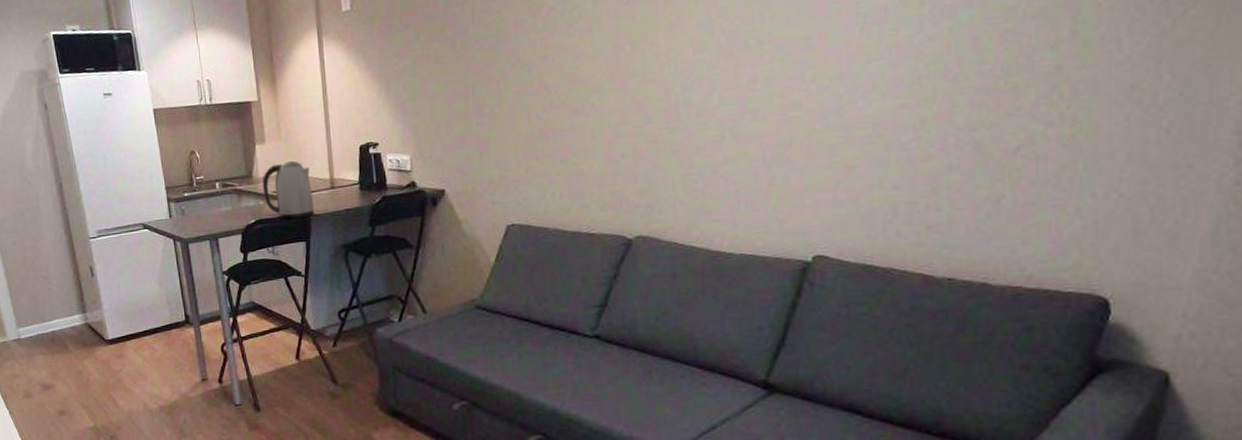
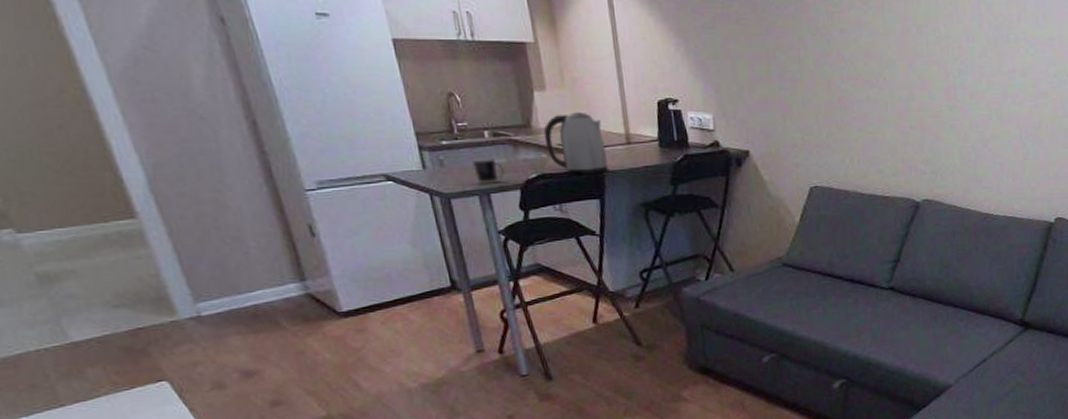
mug: none [205,206,230,231] -> present [471,157,505,185]

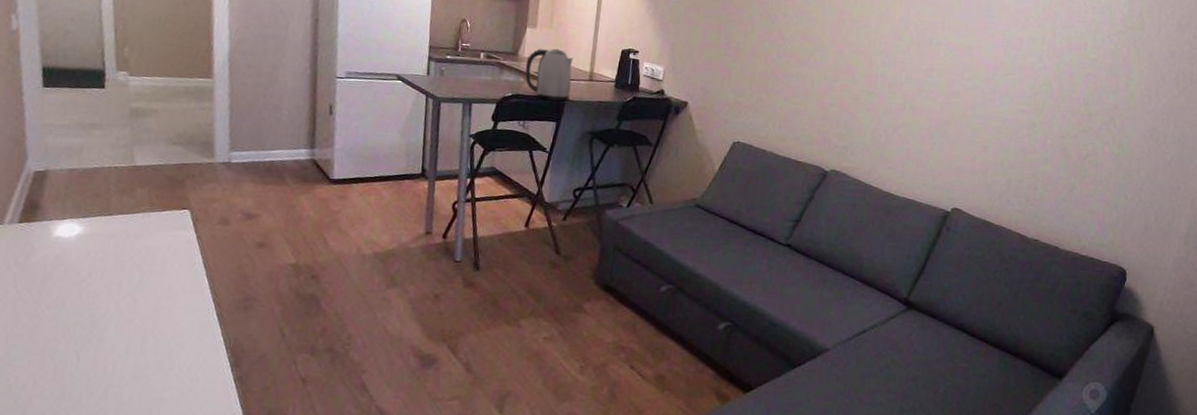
mug: present [471,157,505,185] -> none [464,73,488,96]

